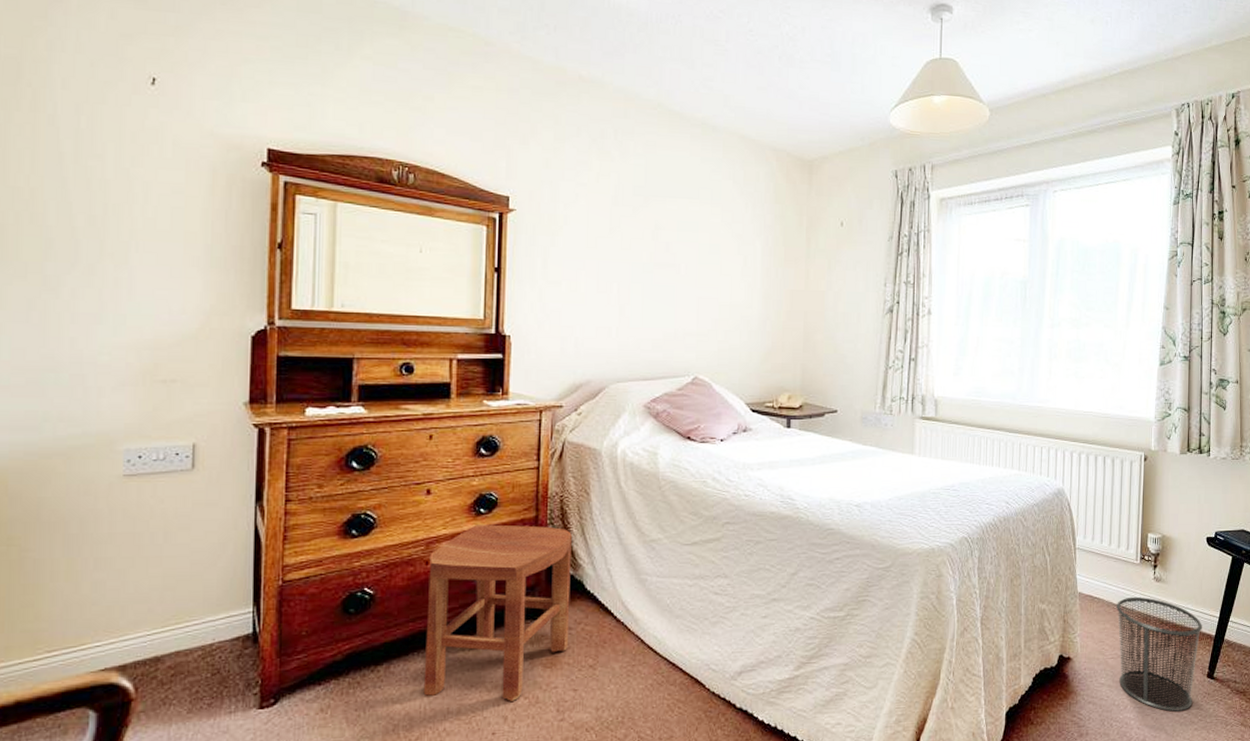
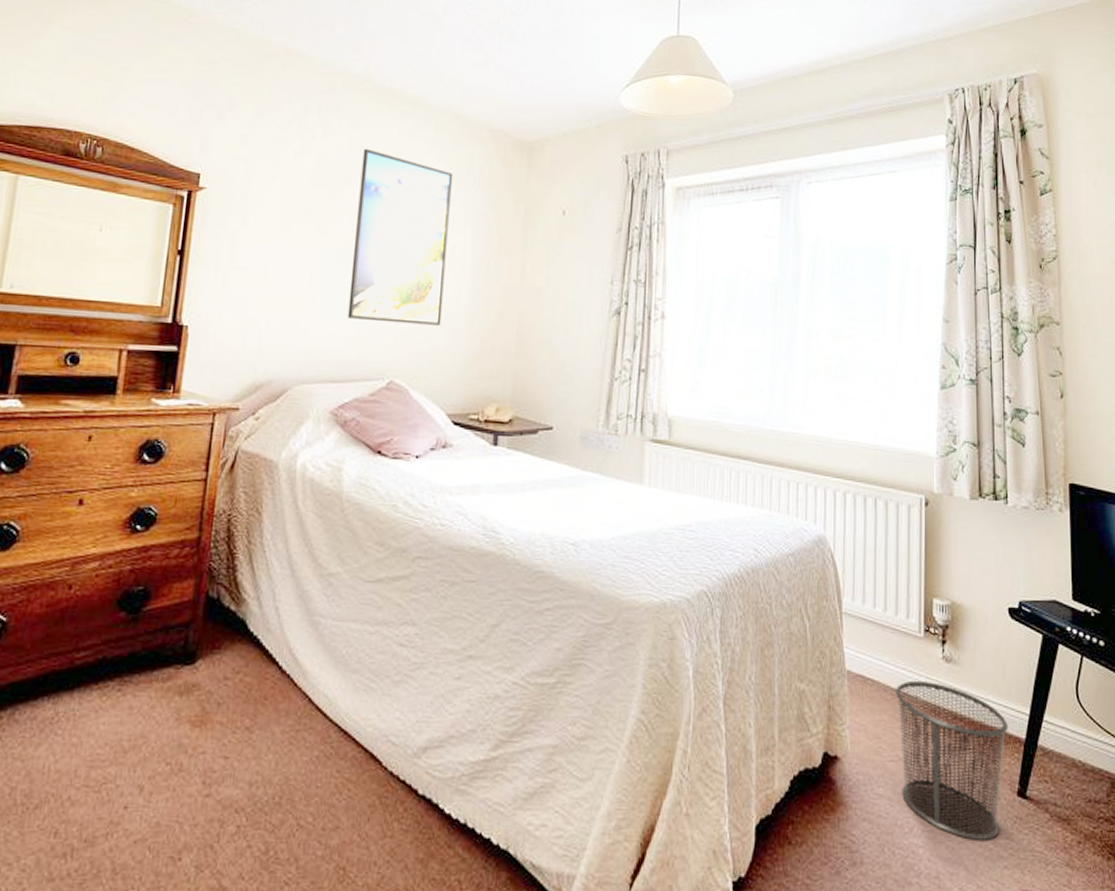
stool: present [423,524,572,701] -> none [49,544,238,767]
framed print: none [654,169,742,327] -> present [347,148,453,326]

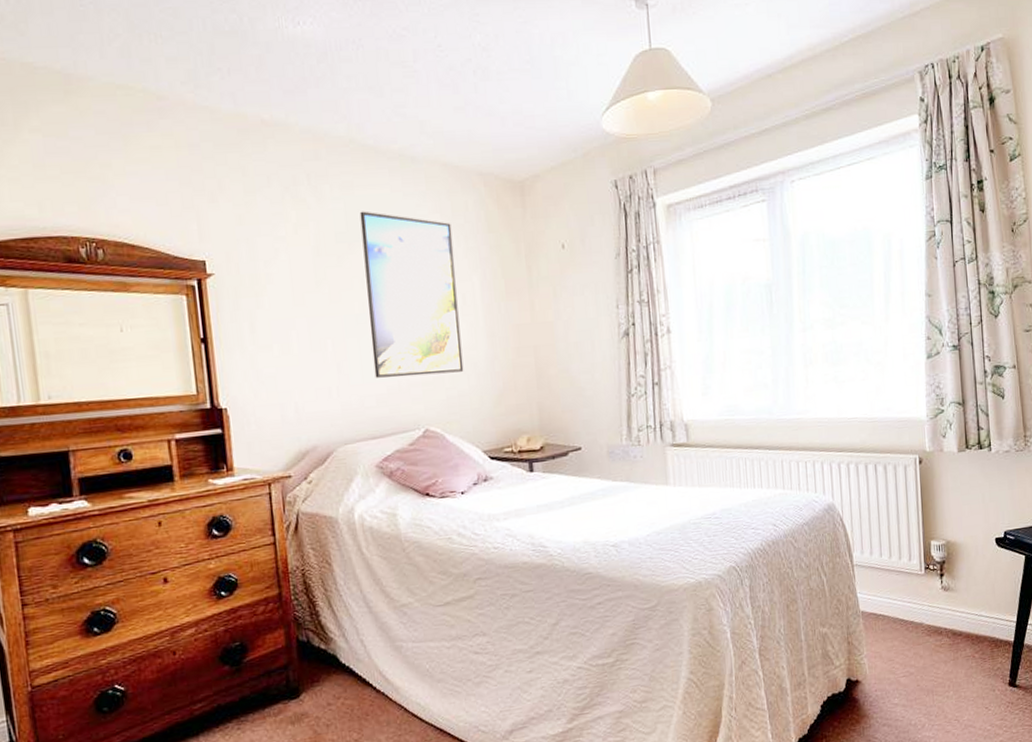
waste bin: present [894,680,1008,840] -> none [902,609,999,726]

